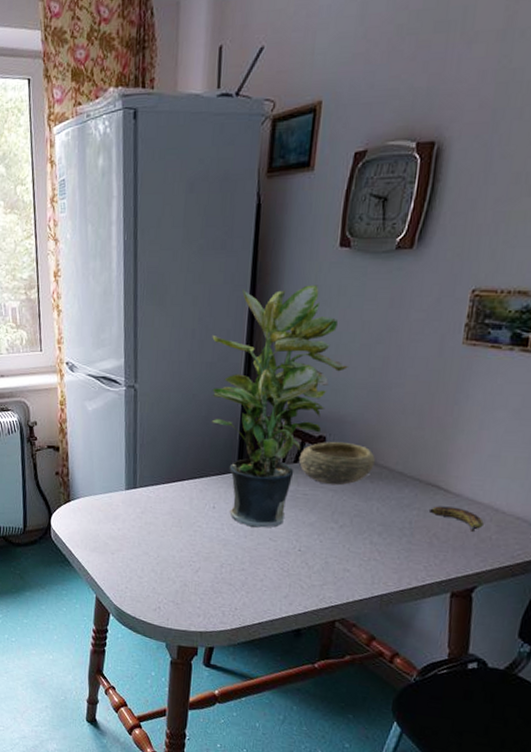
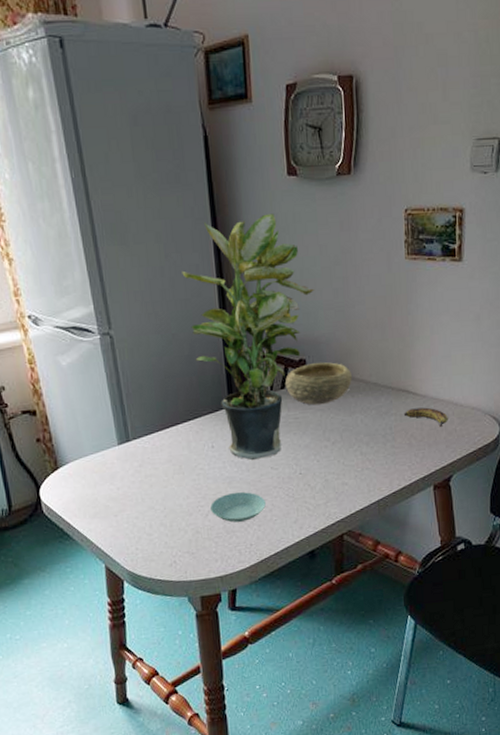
saucer: none [202,555,258,585] -> present [210,492,266,523]

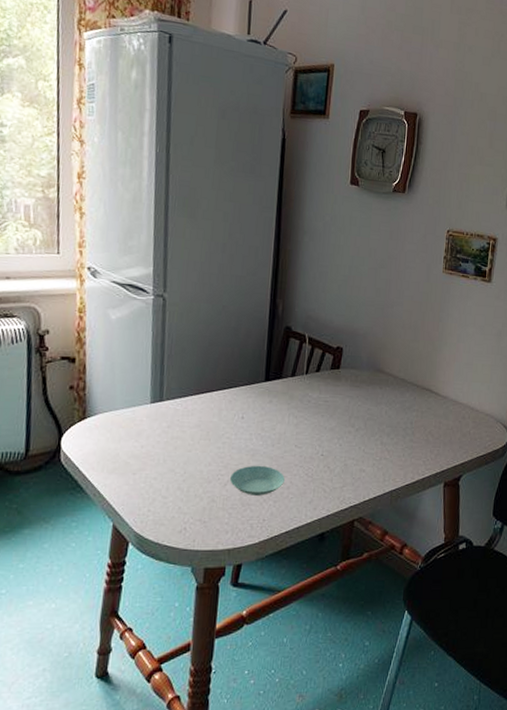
potted plant: present [181,213,315,460] -> none [240,211,360,436]
bowl: present [285,362,352,406] -> none [321,352,383,392]
banana: present [403,407,448,428] -> none [424,407,464,429]

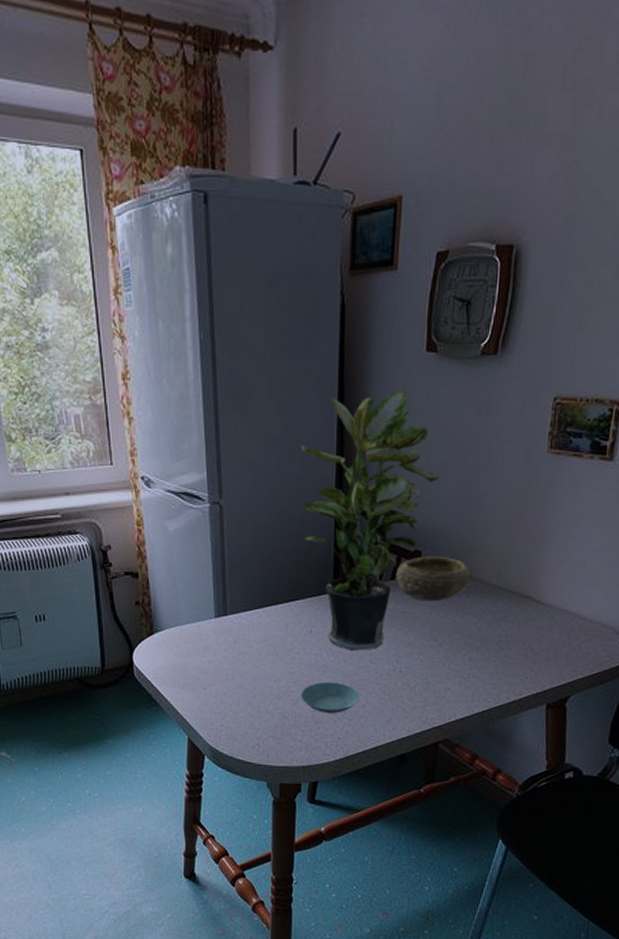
potted plant: none [240,211,360,436] -> present [300,391,441,651]
bowl: none [321,352,383,392] -> present [396,555,470,602]

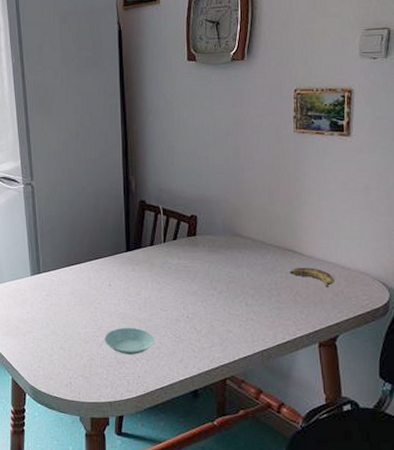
potted plant: present [300,391,441,651] -> none [93,91,208,300]
bowl: present [396,555,470,602] -> none [178,219,240,257]
banana: none [522,617,574,643] -> present [289,268,335,289]

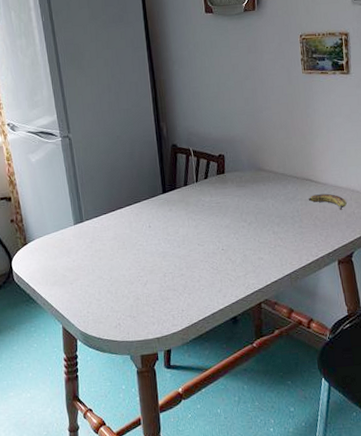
saucer: present [105,327,154,355] -> none [148,264,194,291]

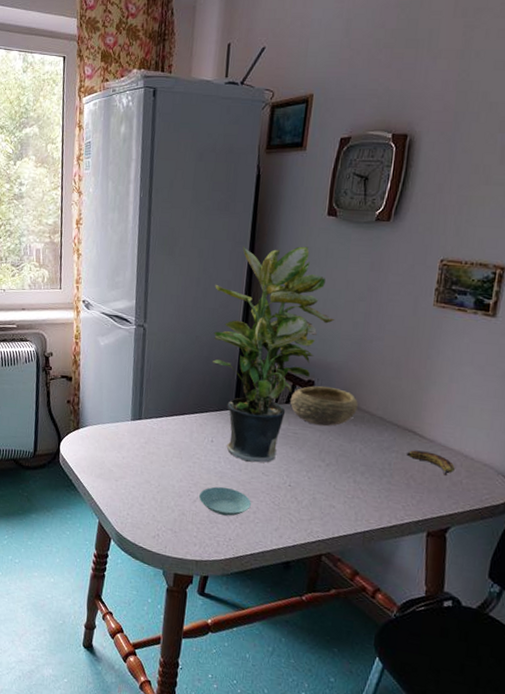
potted plant: none [124,42,230,238] -> present [211,246,336,463]
saucer: none [148,264,194,291] -> present [199,486,251,516]
bowl: none [208,157,263,192] -> present [290,386,358,427]

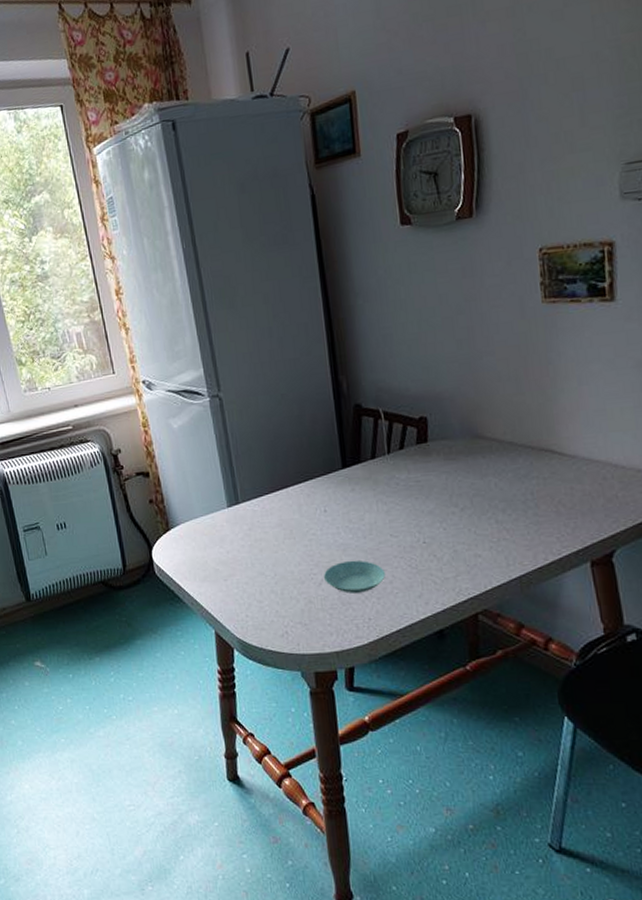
potted plant: present [211,246,336,463] -> none [290,265,436,526]
bowl: present [290,386,358,427] -> none [404,420,482,467]
banana: present [406,450,455,476] -> none [547,469,606,494]

